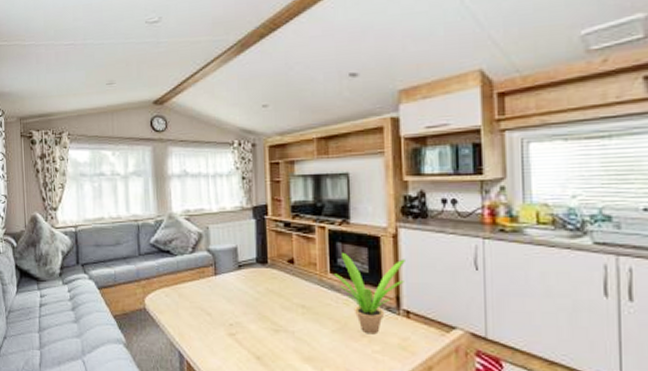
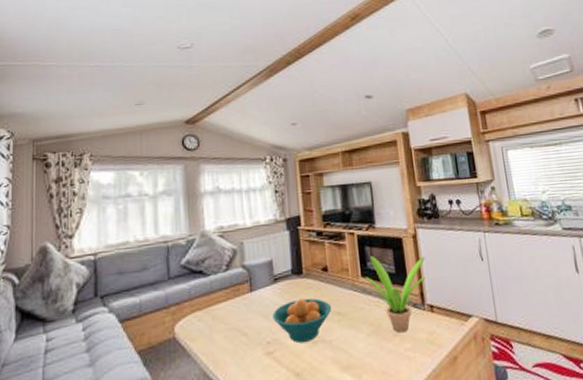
fruit bowl: none [236,287,297,329] -> present [272,298,332,343]

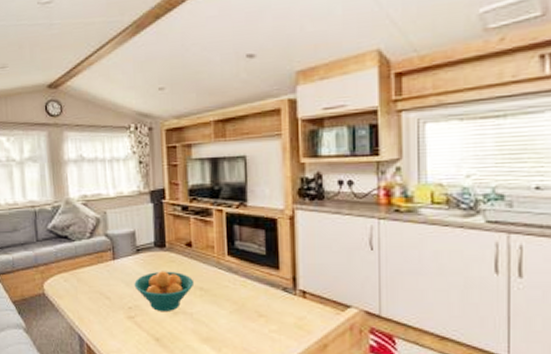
potted plant: present [364,255,426,333] -> none [231,235,302,315]

